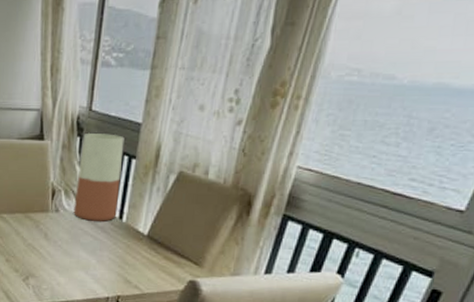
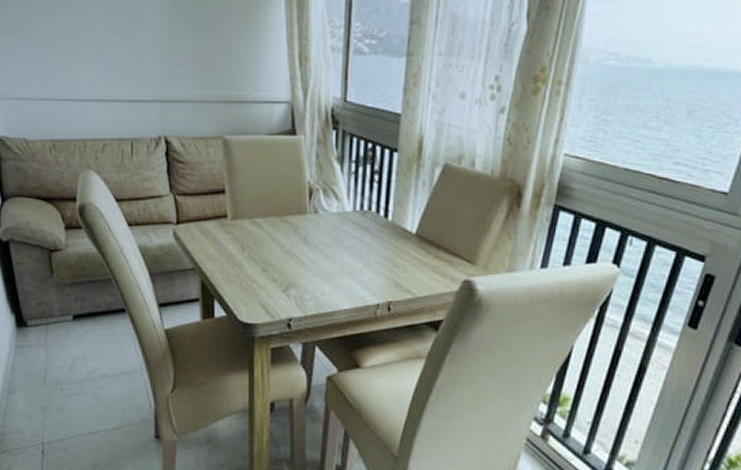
vase: present [74,132,125,222] -> none [334,125,384,223]

